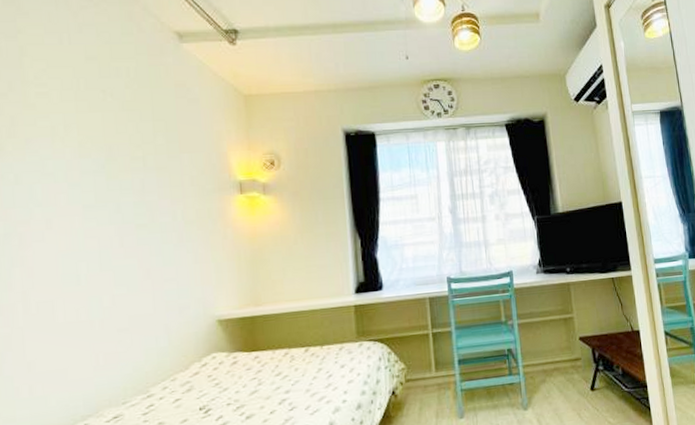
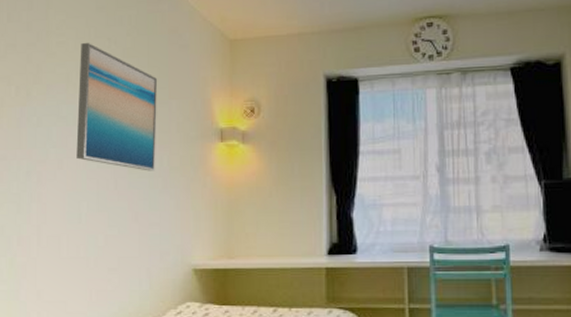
wall art: none [67,95,168,227] -> present [76,43,158,171]

